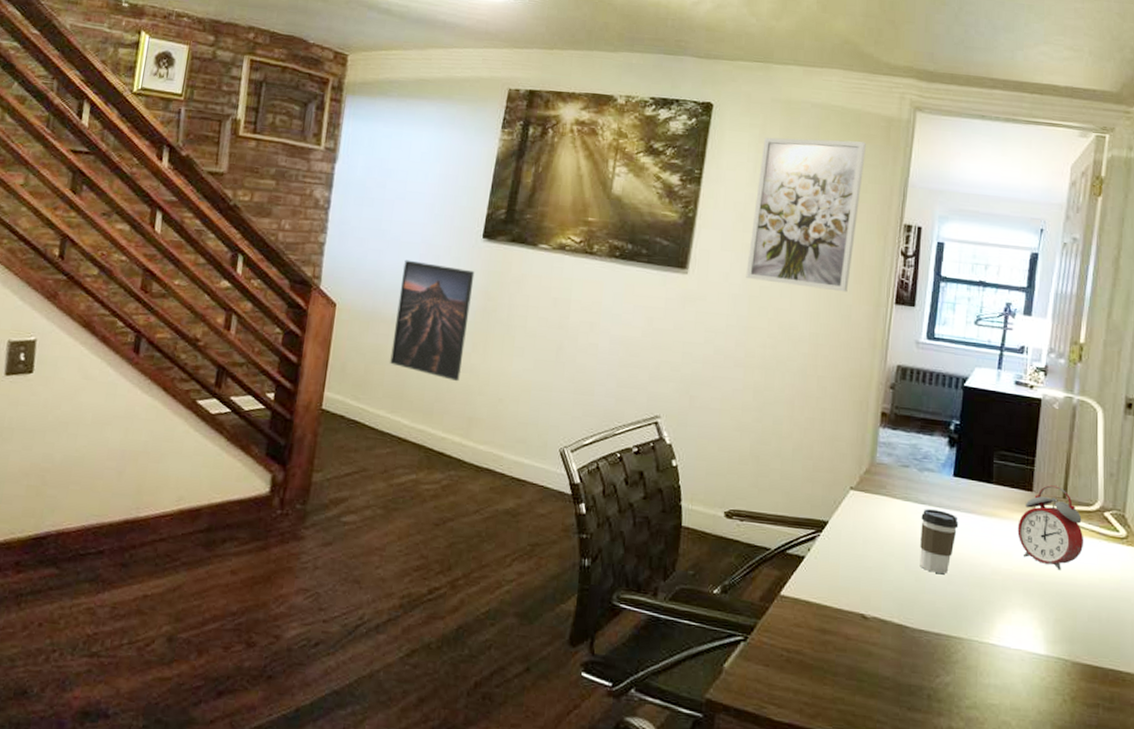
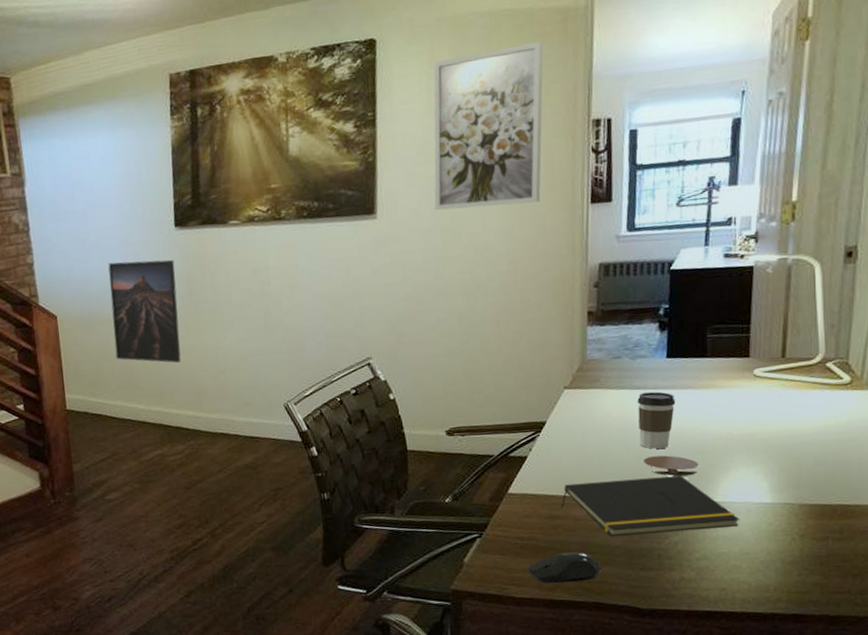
computer mouse: none [790,675,868,713] -> present [527,552,602,584]
notepad: none [833,596,1013,676] -> present [561,475,740,536]
coaster: none [922,580,977,610] -> present [643,455,699,477]
alarm clock: present [1017,485,1084,569] -> none [736,347,807,424]

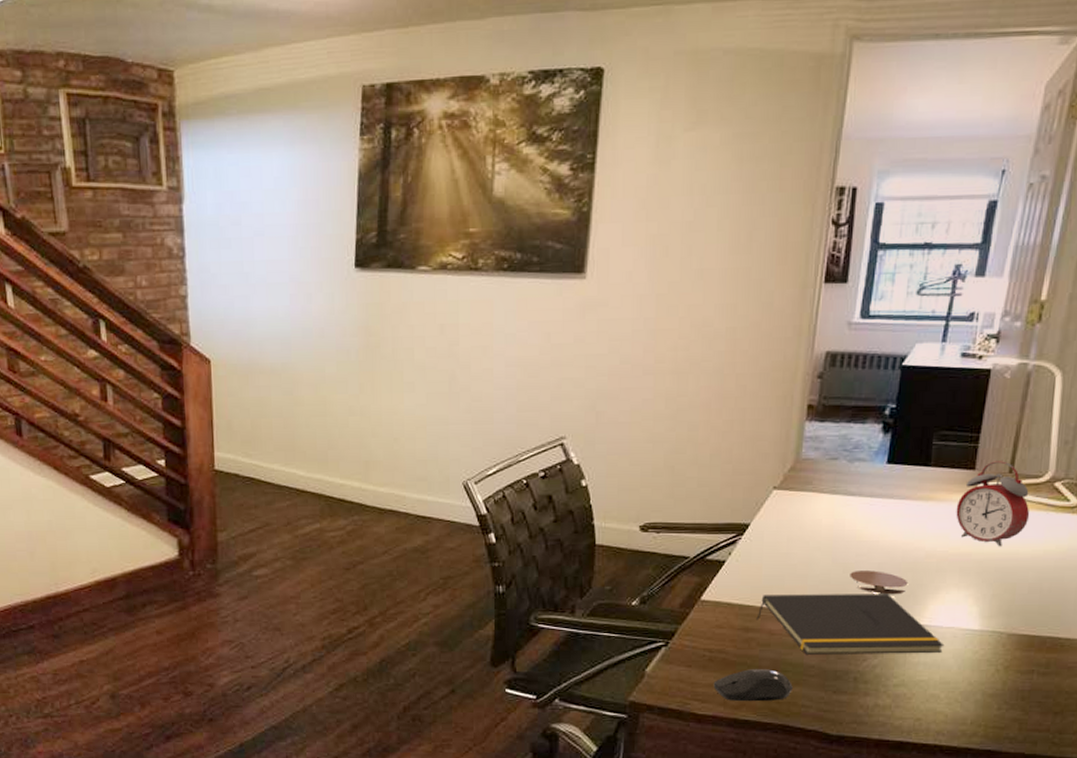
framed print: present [108,259,181,363] -> none [274,302,352,426]
wall art: present [433,42,543,211] -> none [652,91,790,277]
coffee cup: present [637,391,676,449] -> none [848,500,891,562]
alarm clock: none [736,347,807,424] -> present [956,461,1030,546]

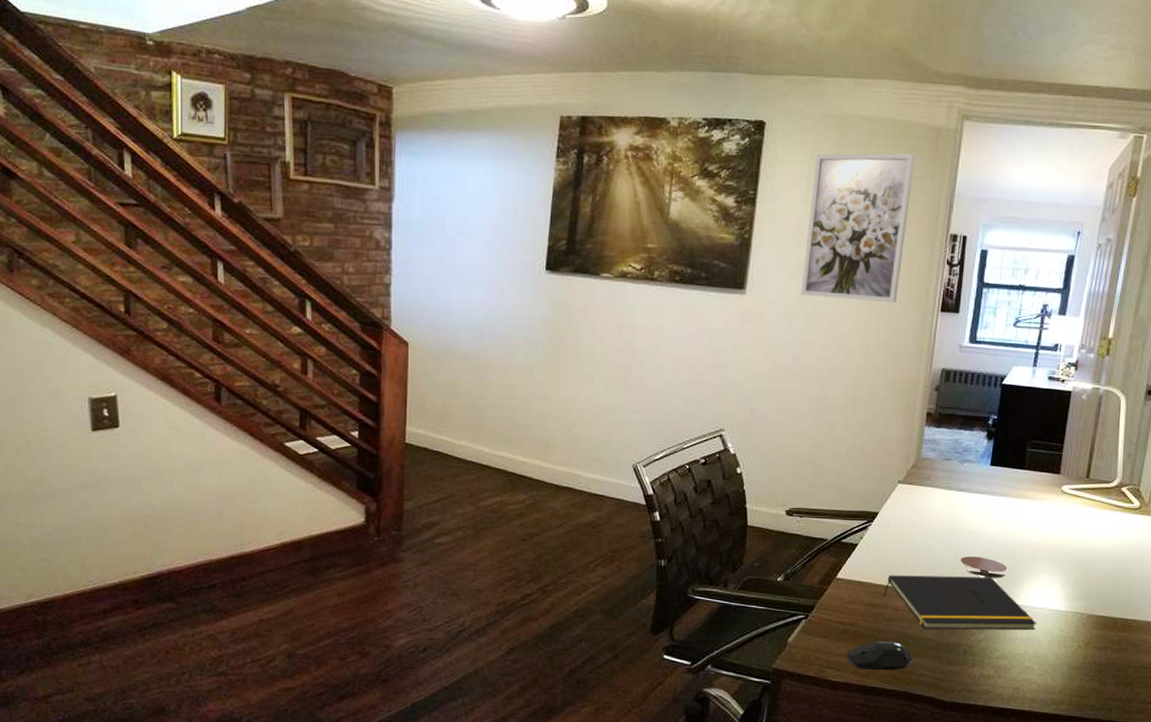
wall art: none [652,91,790,277] -> present [801,153,915,303]
alarm clock: present [956,461,1030,546] -> none [1045,467,1103,539]

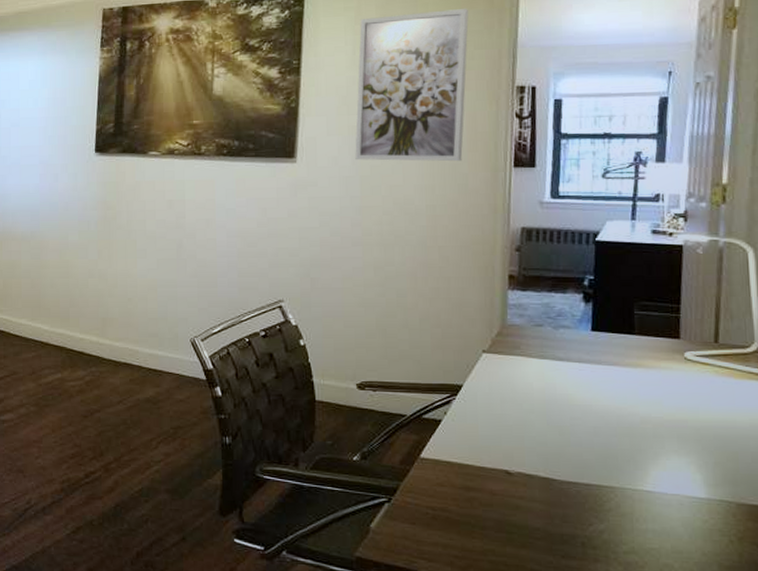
computer mouse: present [846,641,913,671] -> none [438,529,520,563]
notepad: present [883,575,1037,631] -> none [476,454,672,521]
coaster: present [960,556,1008,578] -> none [566,434,627,459]

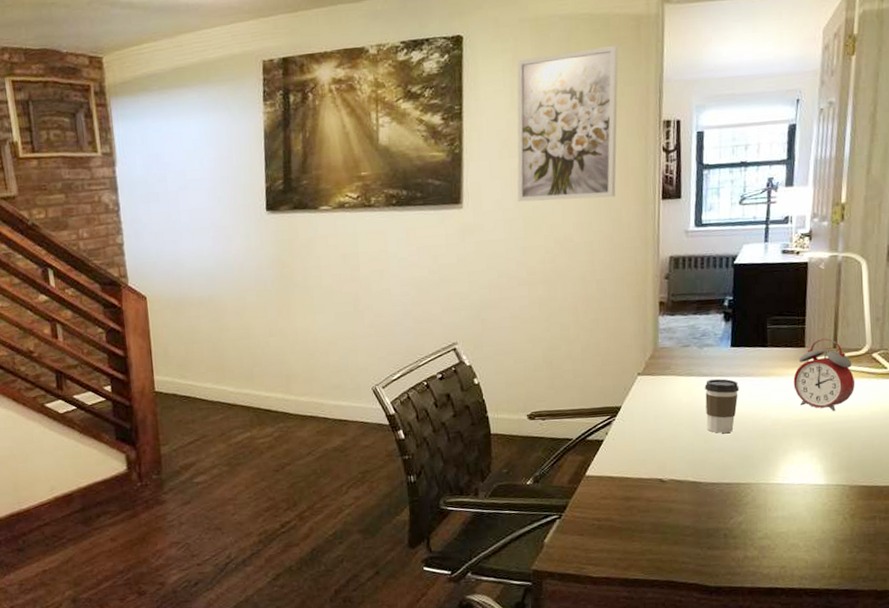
coffee cup: none [560,365,601,426] -> present [705,379,739,433]
alarm clock: none [666,331,742,413] -> present [793,338,855,410]

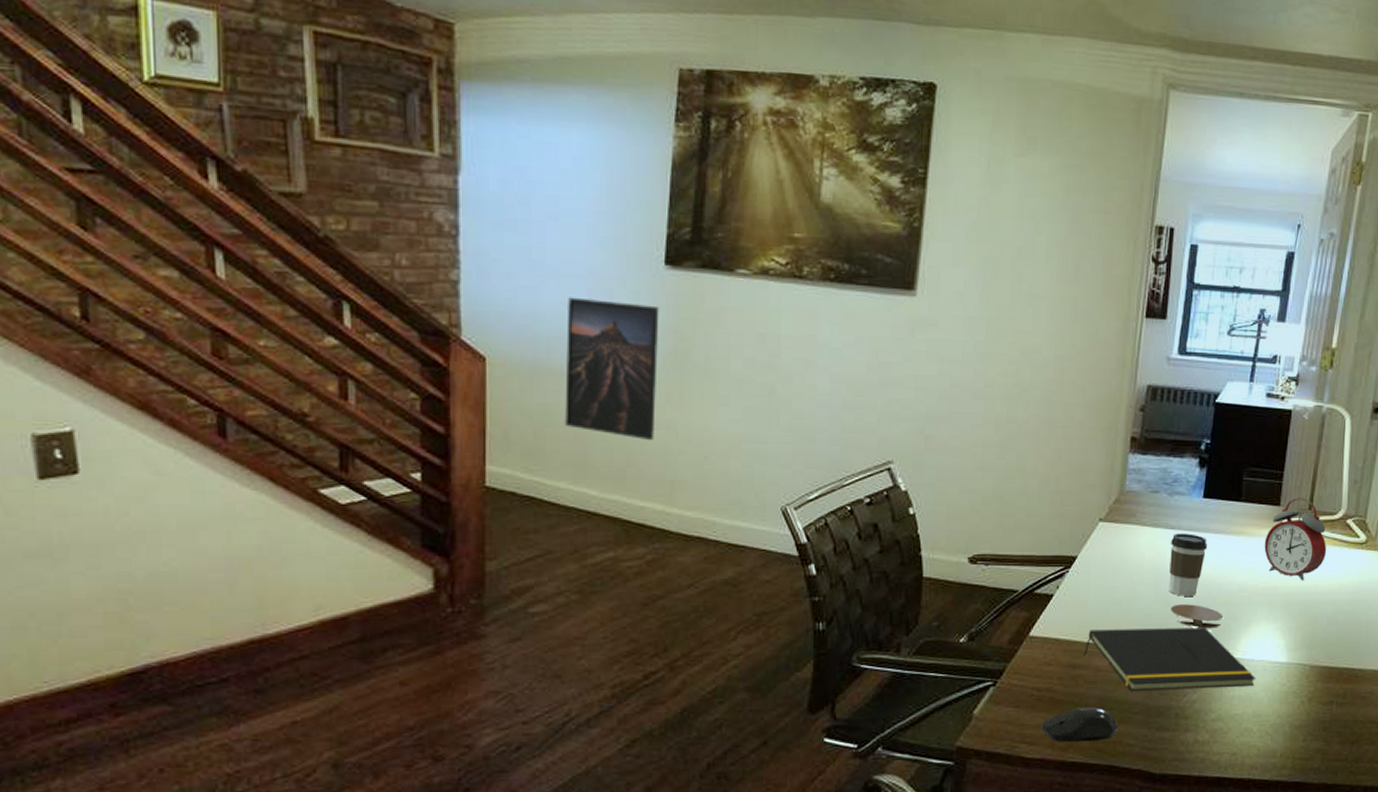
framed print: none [199,243,271,346] -> present [565,297,659,441]
wall art: present [517,46,618,202] -> none [982,125,1114,308]
computer mouse: none [604,532,673,563] -> present [1041,707,1118,743]
notepad: none [635,458,798,517] -> present [1083,627,1256,691]
coaster: none [710,439,761,460] -> present [1170,604,1224,629]

